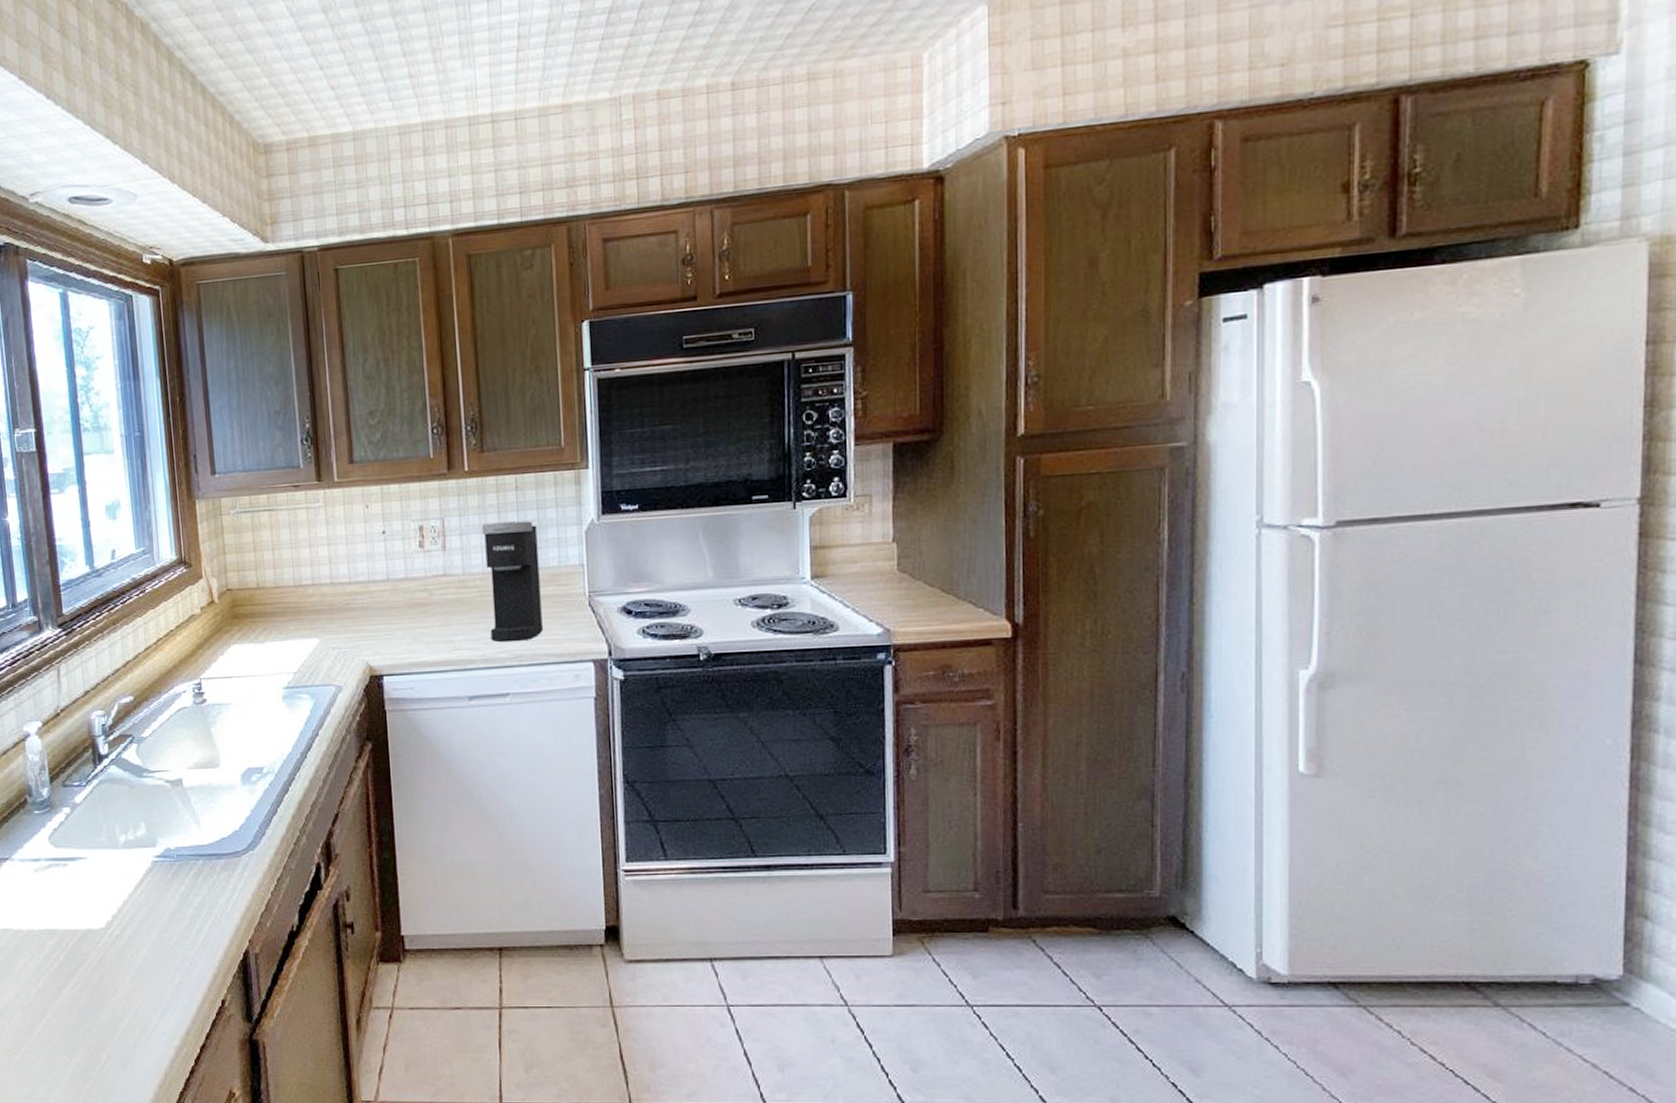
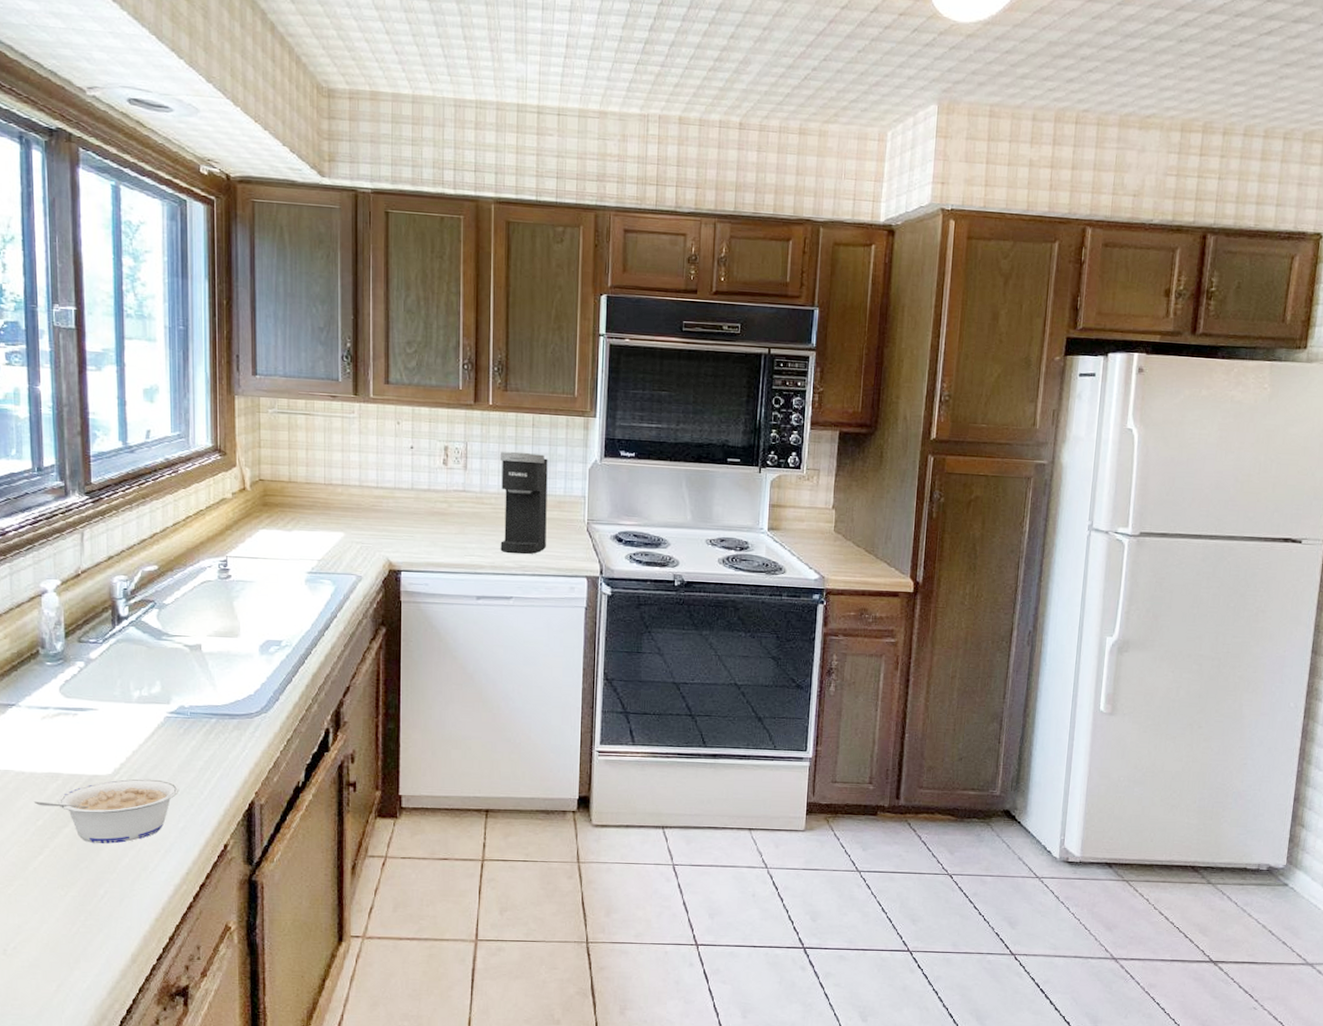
legume: none [33,931,172,1004] -> present [33,778,180,844]

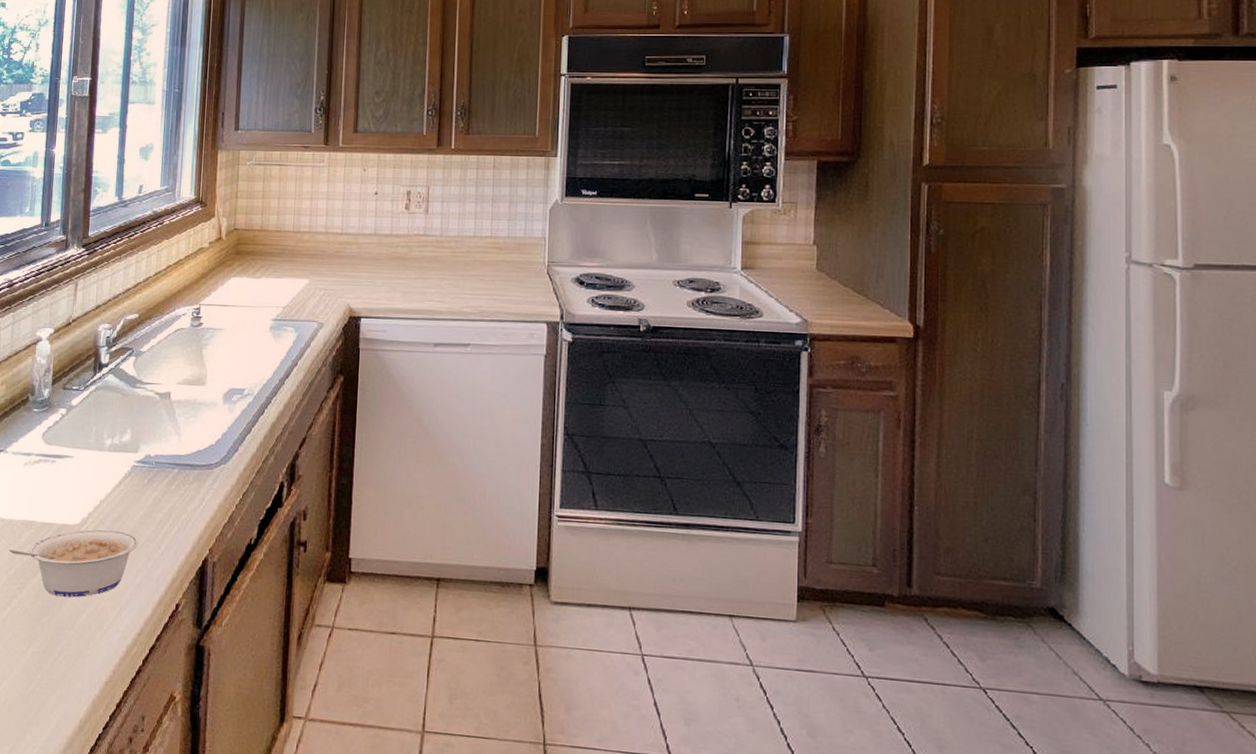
coffee maker: present [500,452,548,555] -> none [459,195,508,299]

